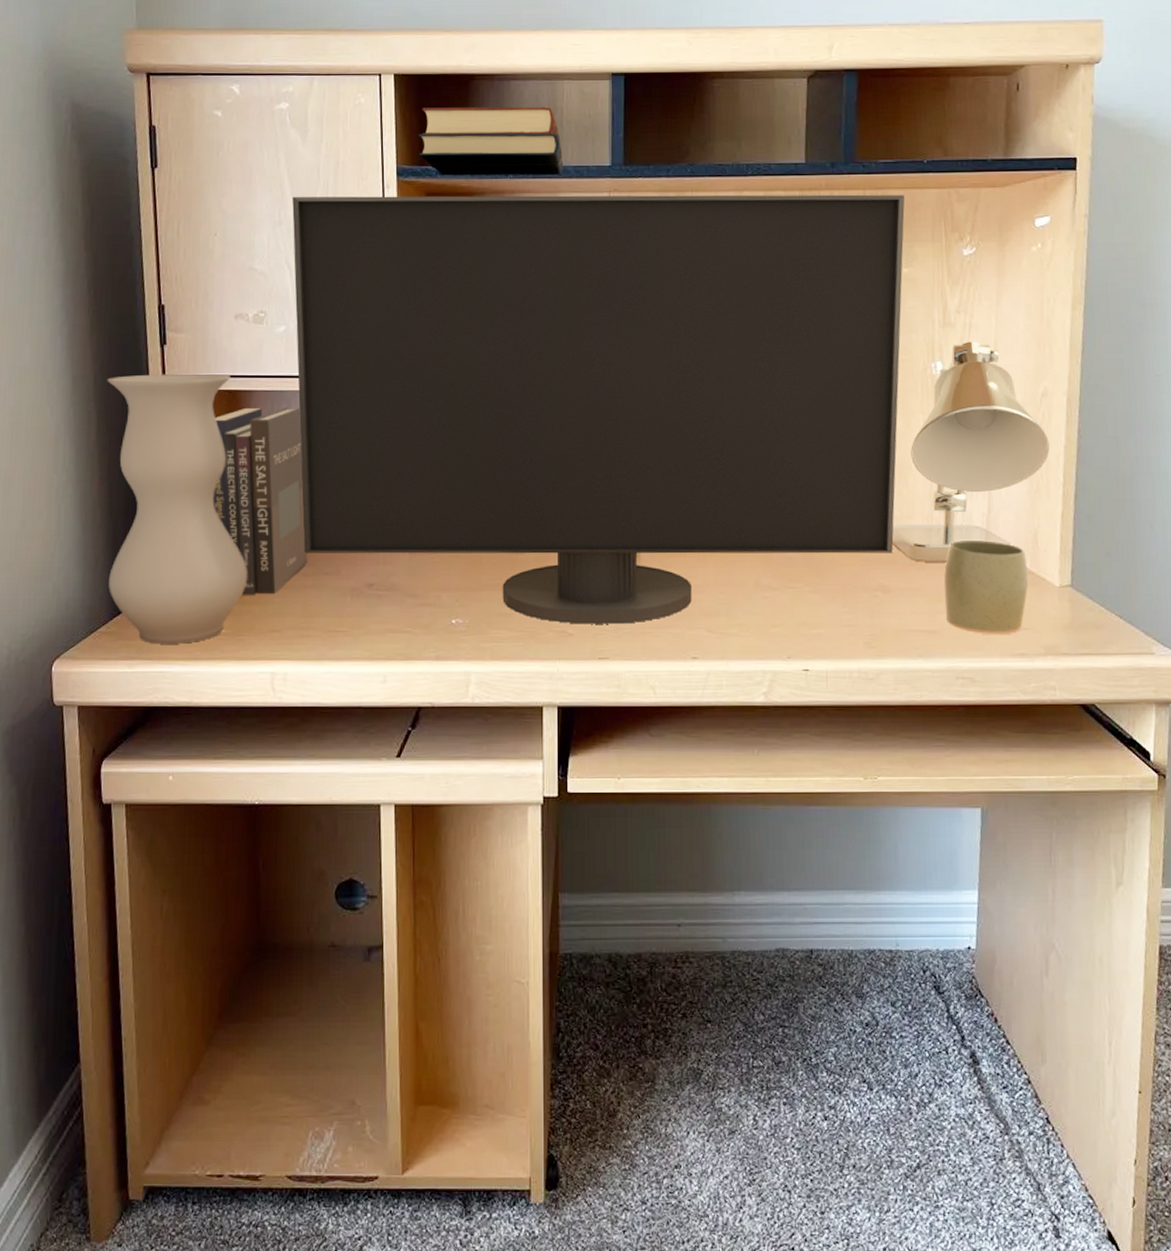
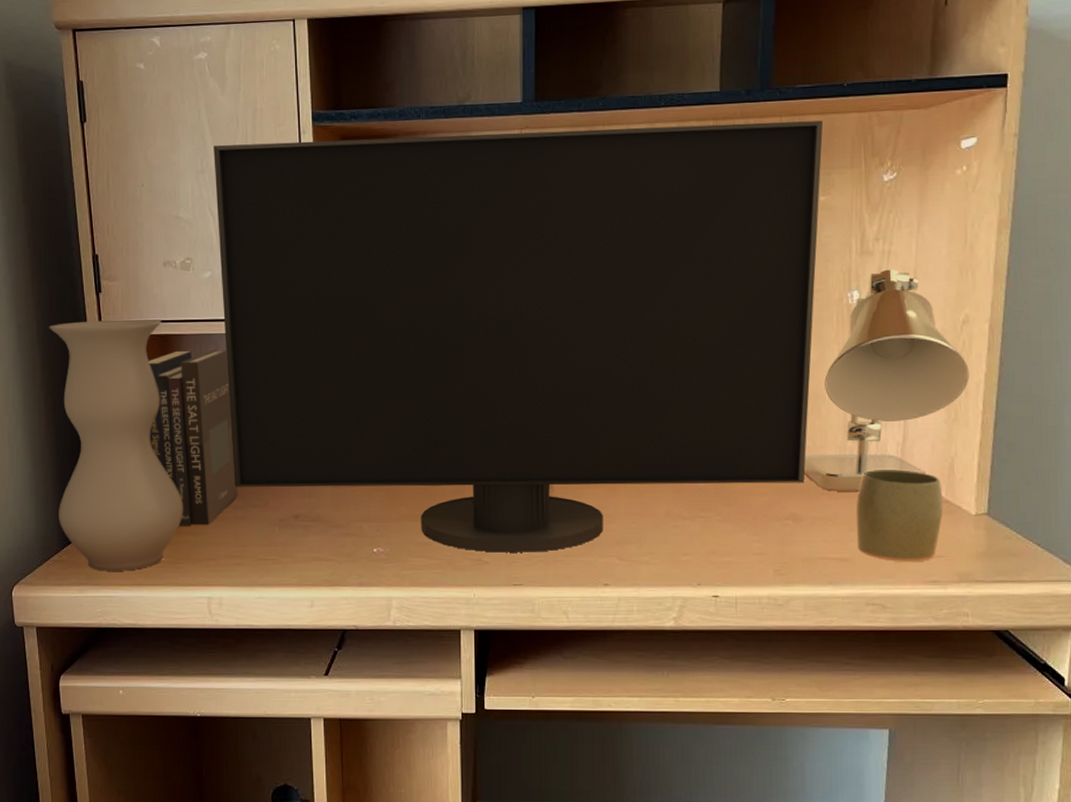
books: present [419,106,564,176] -> none [333,45,475,119]

